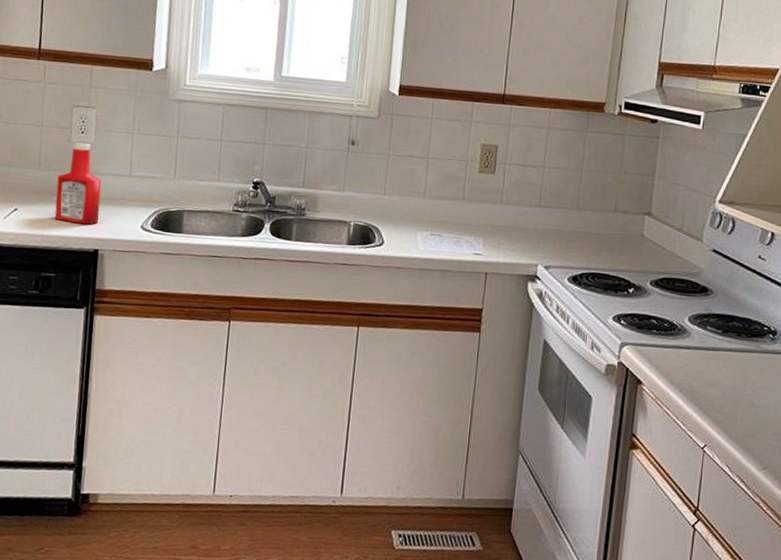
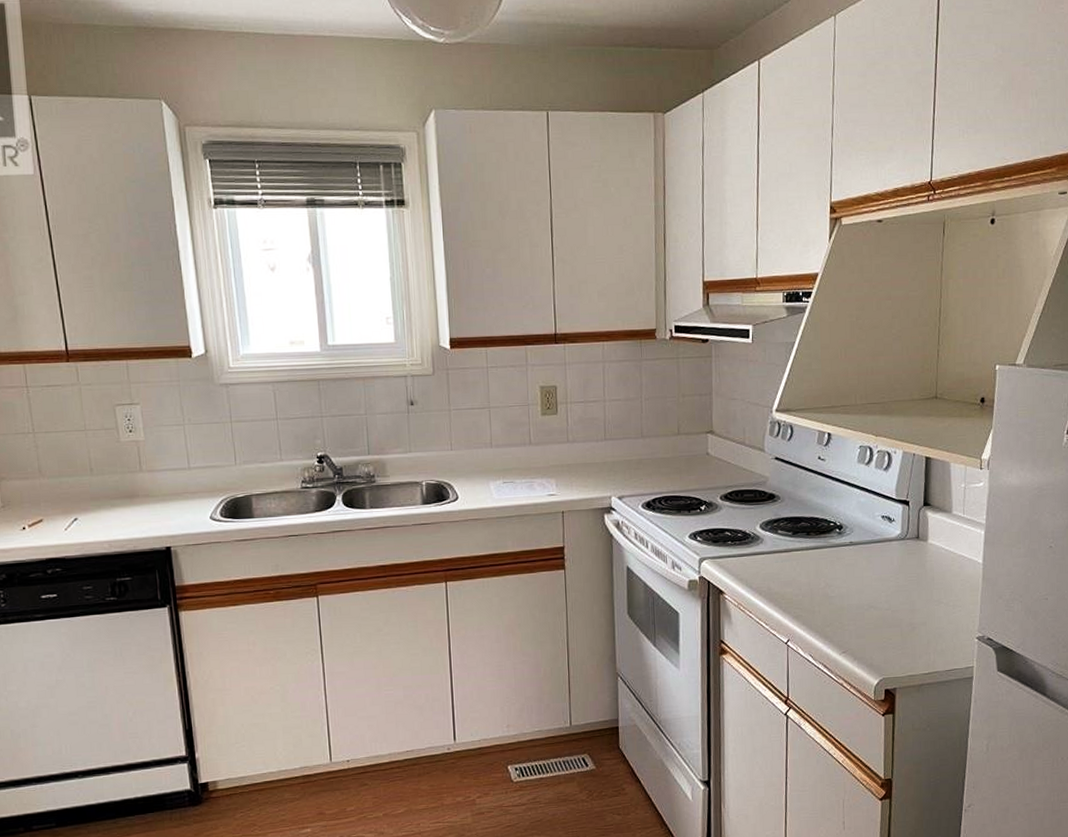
ketchup bottle: present [54,142,101,225] -> none [113,442,166,524]

